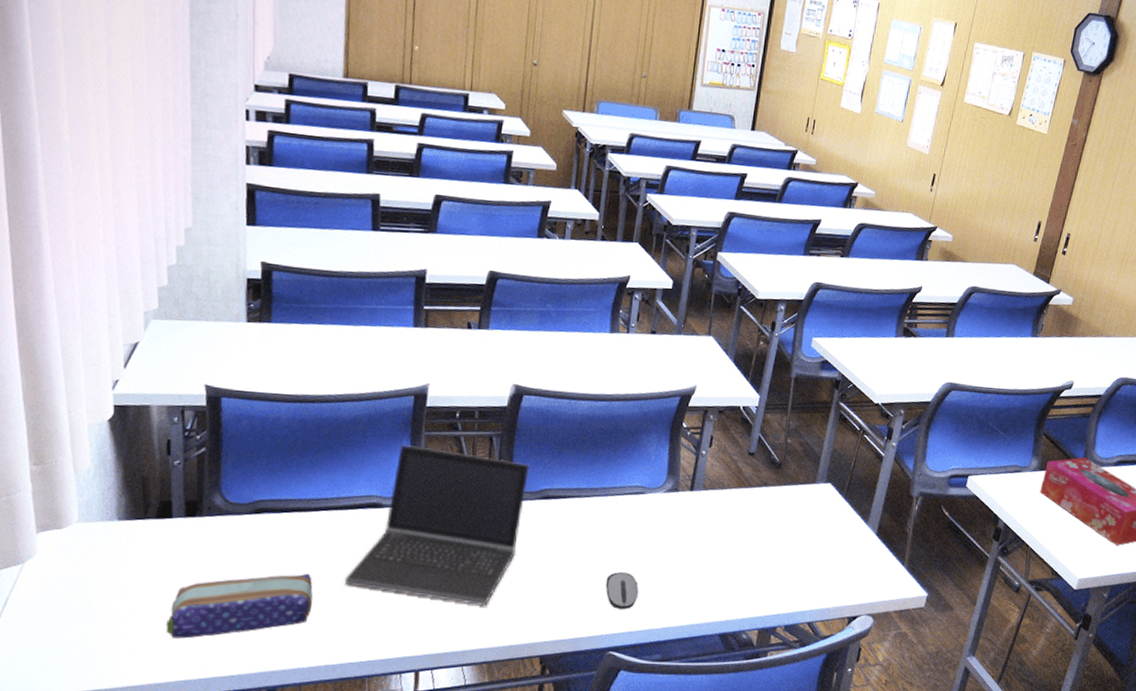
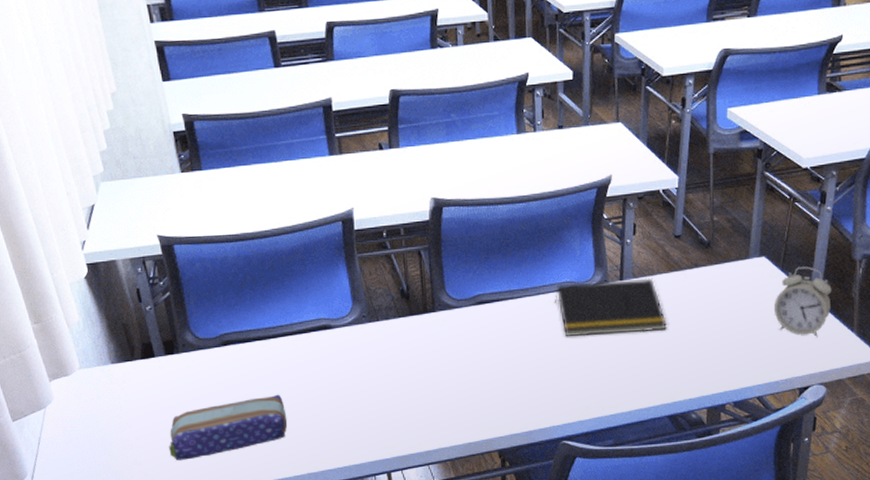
laptop computer: present [344,445,530,606] -> none [310,268,461,409]
computer mouse: present [605,572,639,609] -> none [549,366,583,401]
notepad: none [623,488,731,546] -> present [555,278,668,337]
alarm clock: none [833,497,889,568] -> present [773,266,832,337]

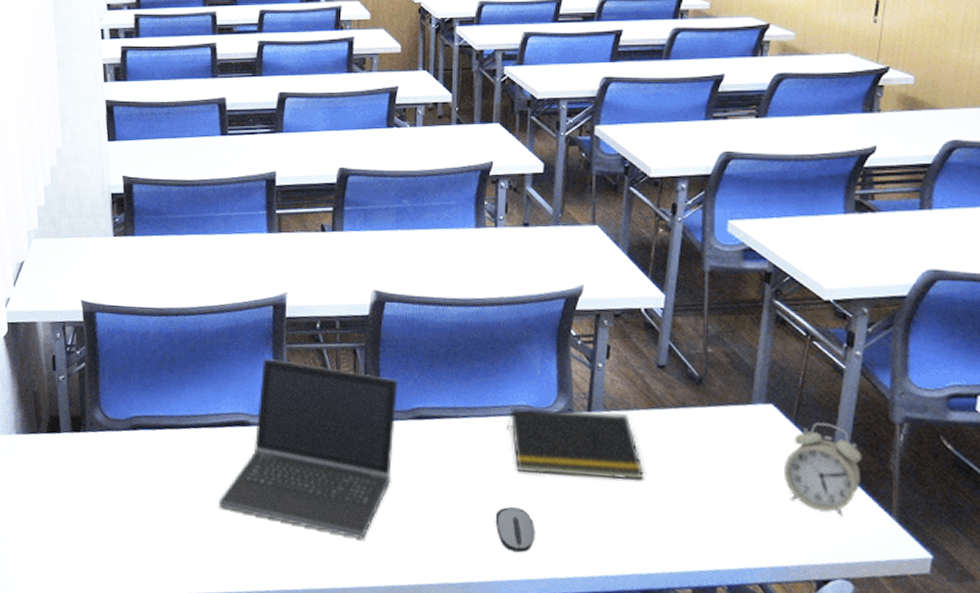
pencil case: present [169,394,287,460] -> none [61,493,190,555]
laptop computer: none [310,268,461,409] -> present [218,359,398,538]
computer mouse: none [549,366,583,401] -> present [495,507,536,552]

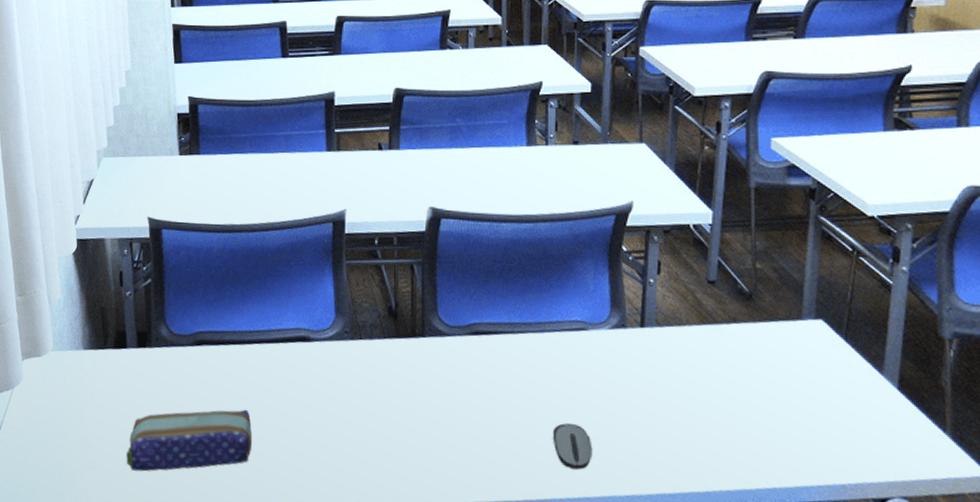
pencil case: none [61,493,190,555] -> present [126,409,253,472]
laptop computer: present [218,359,398,538] -> none [280,275,455,455]
notepad: present [507,407,645,480] -> none [562,323,699,396]
alarm clock: present [783,422,862,516] -> none [836,338,914,433]

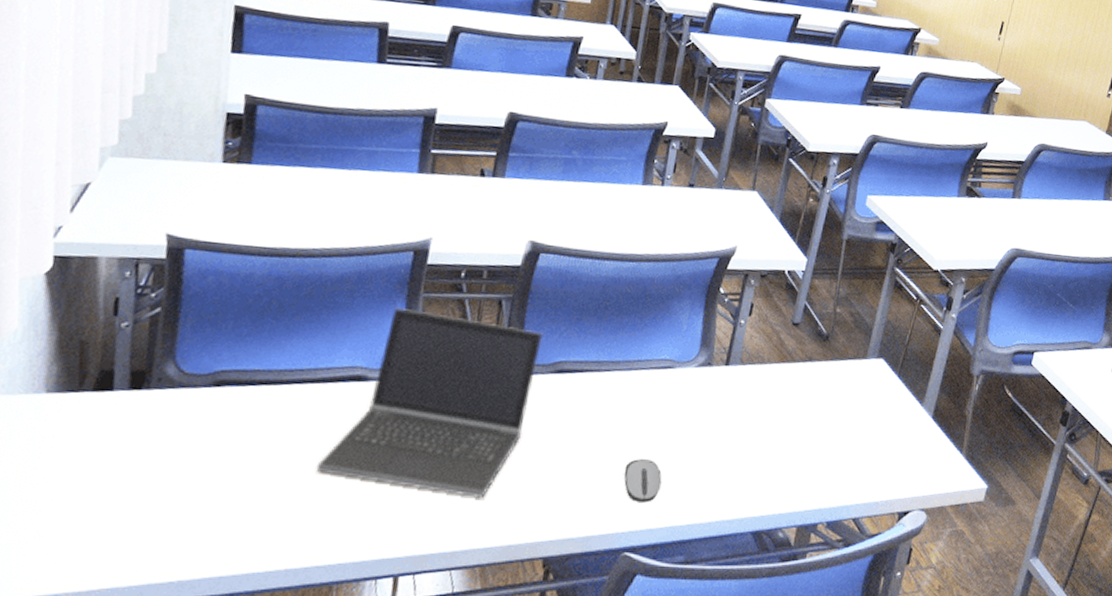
pencil case: present [126,409,253,472] -> none [93,458,278,537]
laptop computer: none [280,275,455,455] -> present [316,308,543,498]

